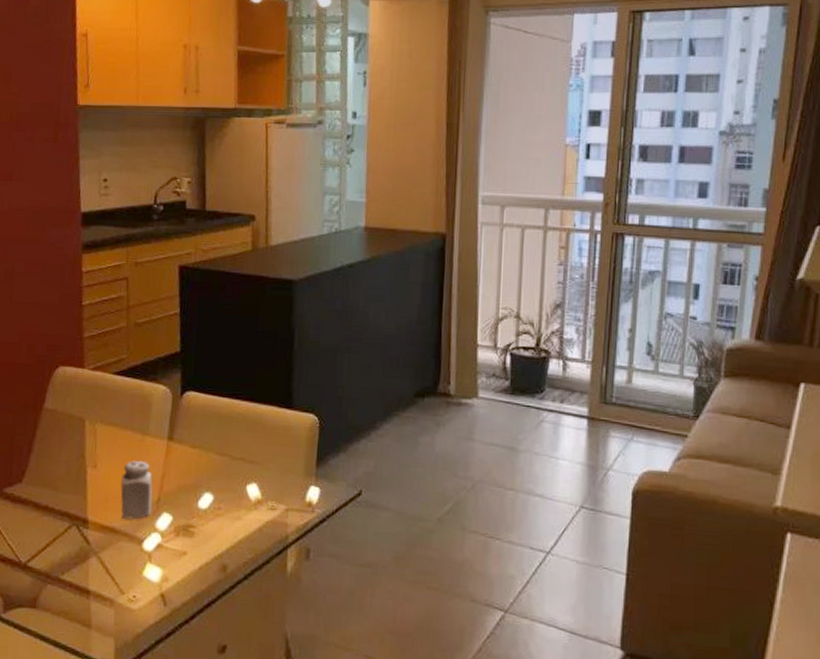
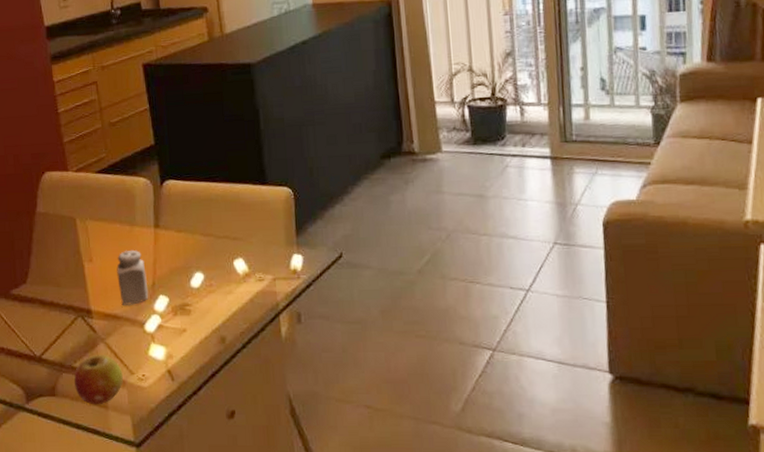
fruit: none [58,568,112,623] -> present [74,355,123,405]

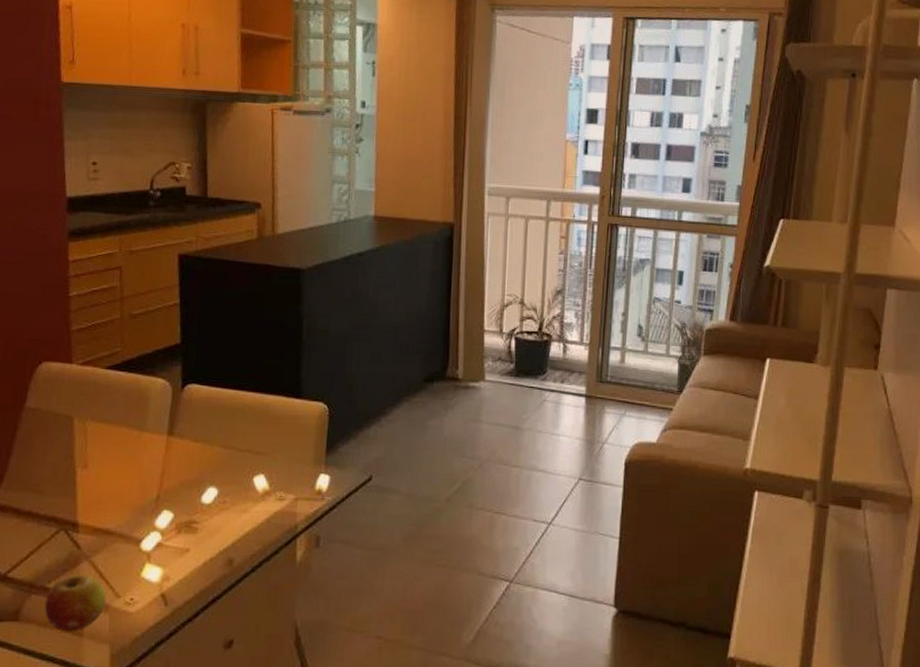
salt shaker: present [116,249,149,305] -> none [115,457,151,520]

